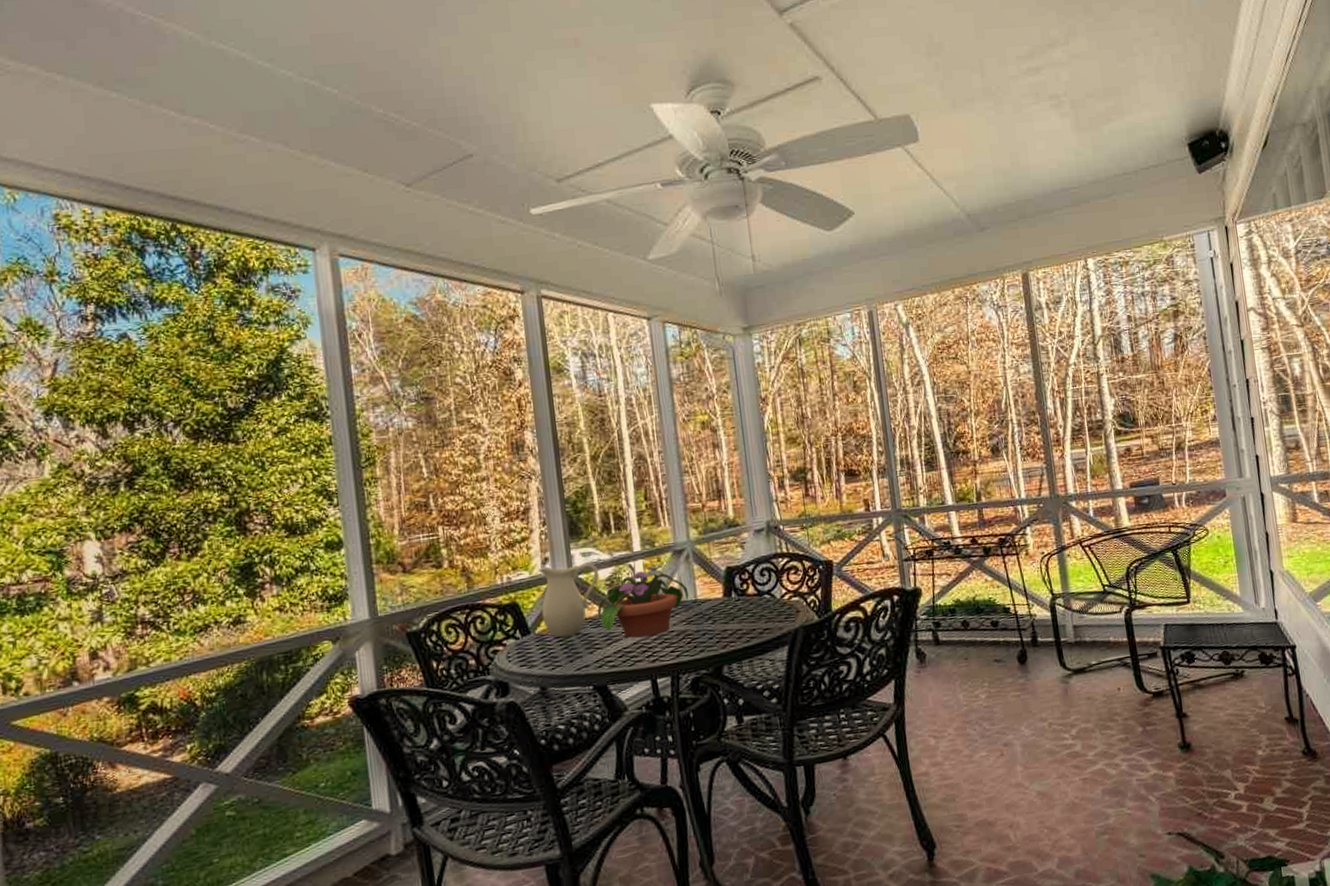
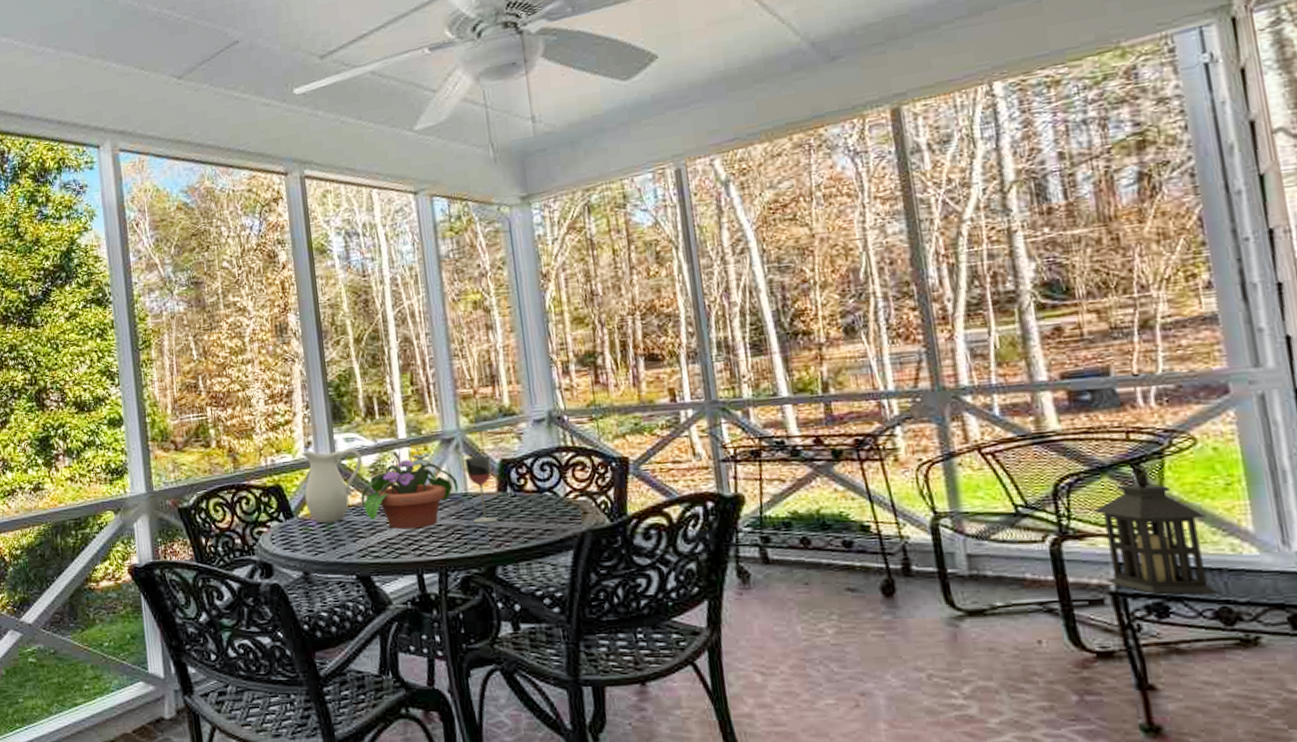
wineglass: none [693,564,724,628] -> present [464,456,498,524]
lantern: none [1150,551,1222,646] -> present [1094,466,1220,594]

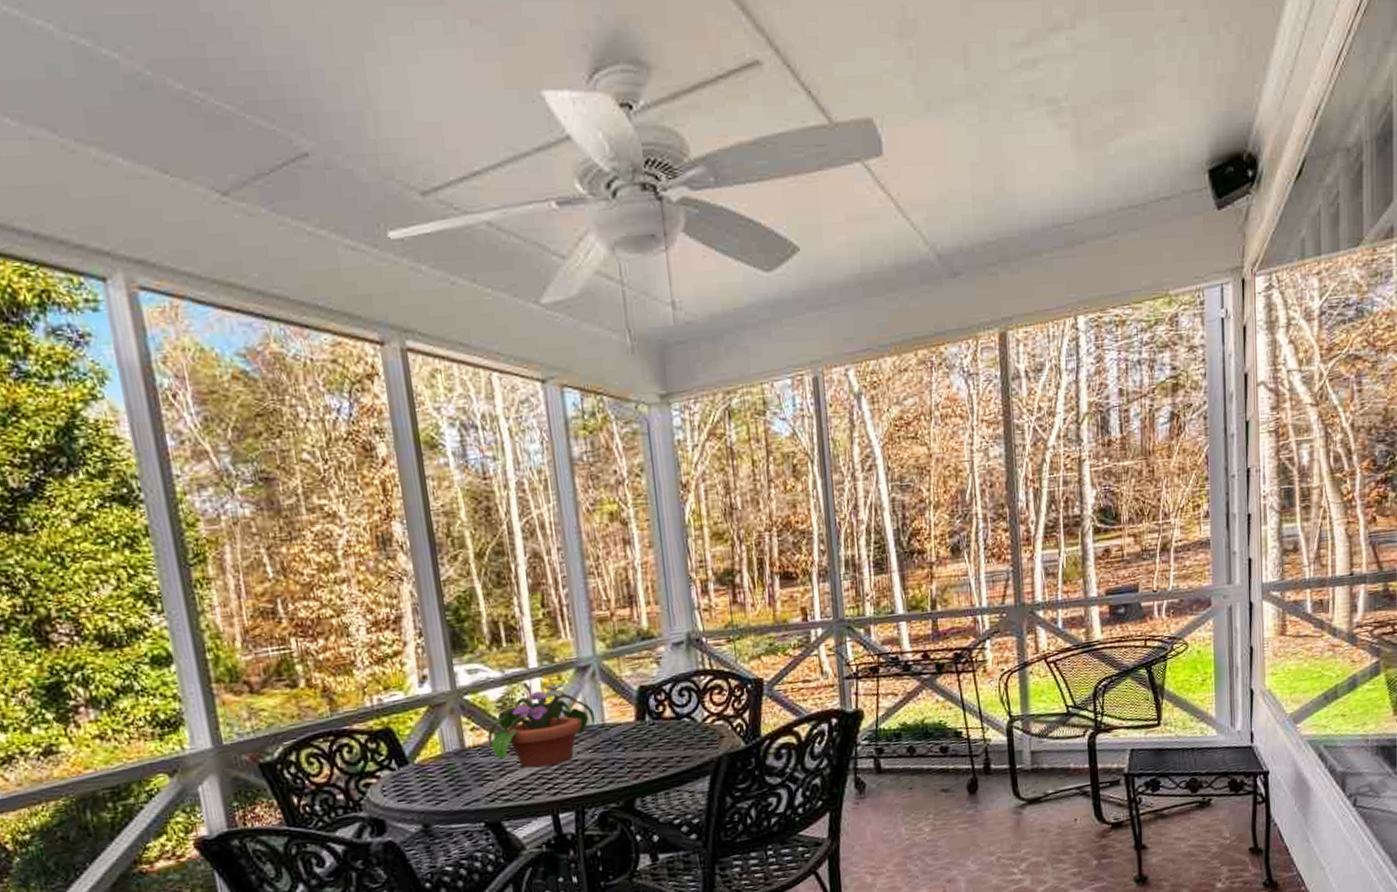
pitcher: present [301,448,363,524] -> none [415,681,489,768]
wineglass: present [464,456,498,524] -> none [601,683,637,756]
lantern: present [1094,466,1220,594] -> none [1119,668,1191,773]

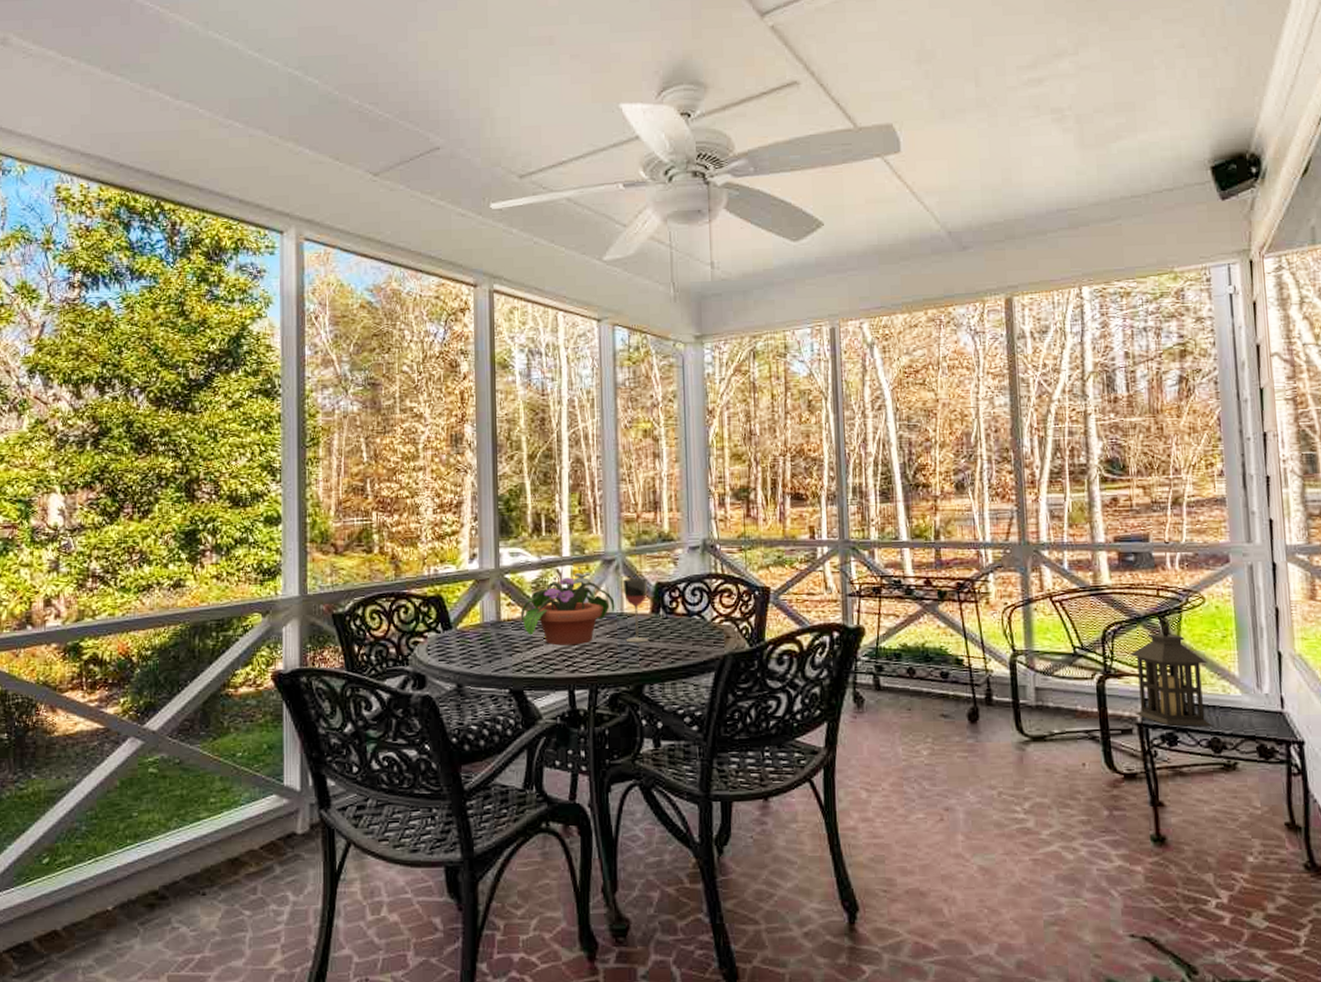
wineglass: none [601,683,637,756] -> present [622,578,649,643]
lantern: none [1119,668,1191,773] -> present [1130,618,1213,727]

